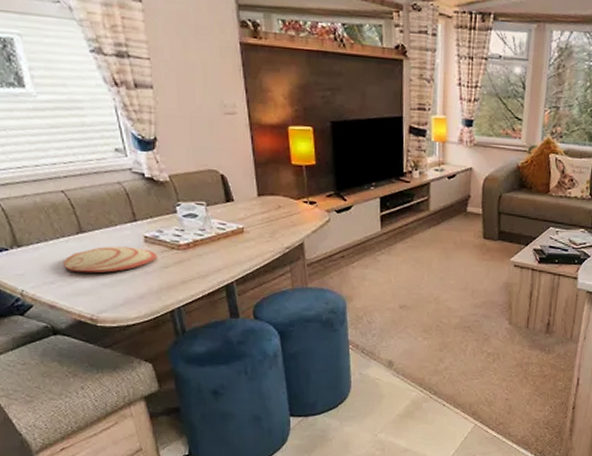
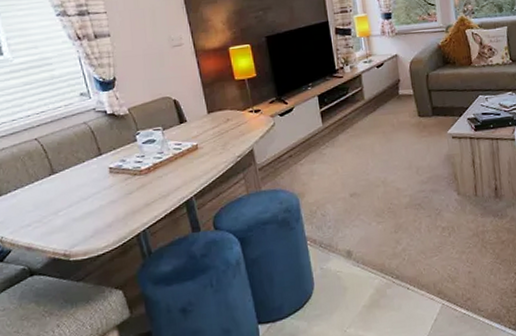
plate: present [63,246,157,273] -> none [37,179,121,212]

